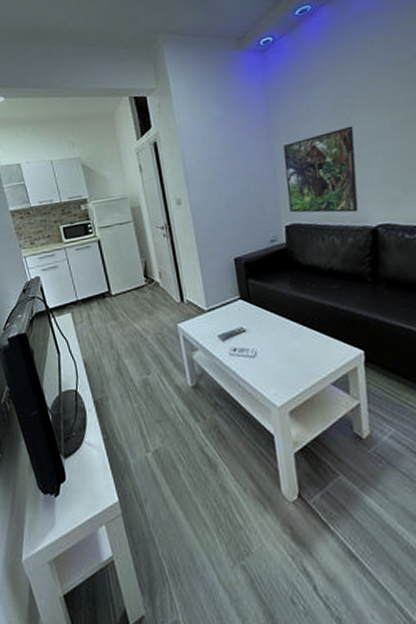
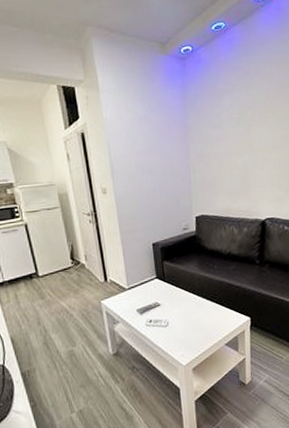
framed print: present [283,125,358,213] -> none [197,134,253,208]

